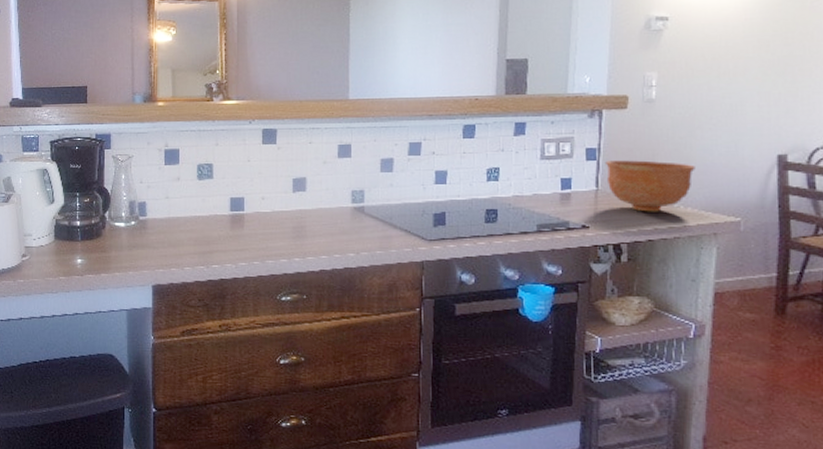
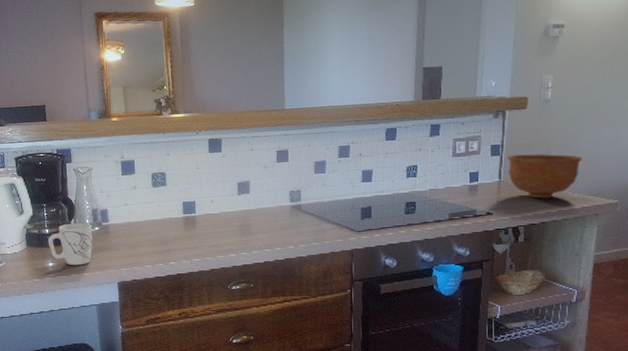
mug: none [78,215,127,264] -> present [47,222,93,266]

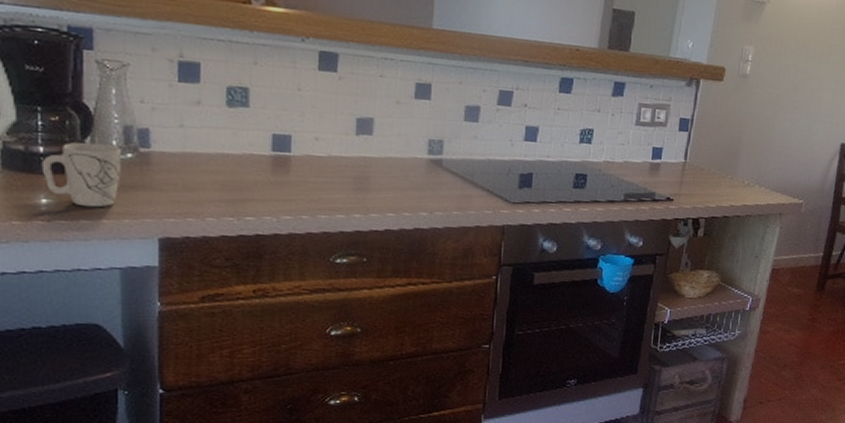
bowl: present [506,154,582,199] -> none [695,133,774,189]

